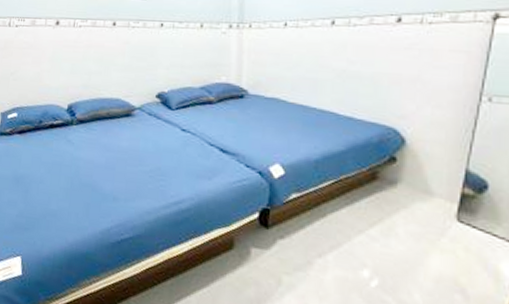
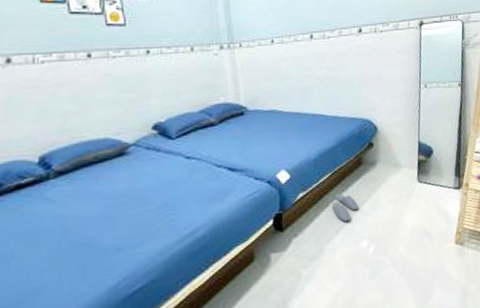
slippers: none [330,206,364,242] -> present [332,194,358,223]

